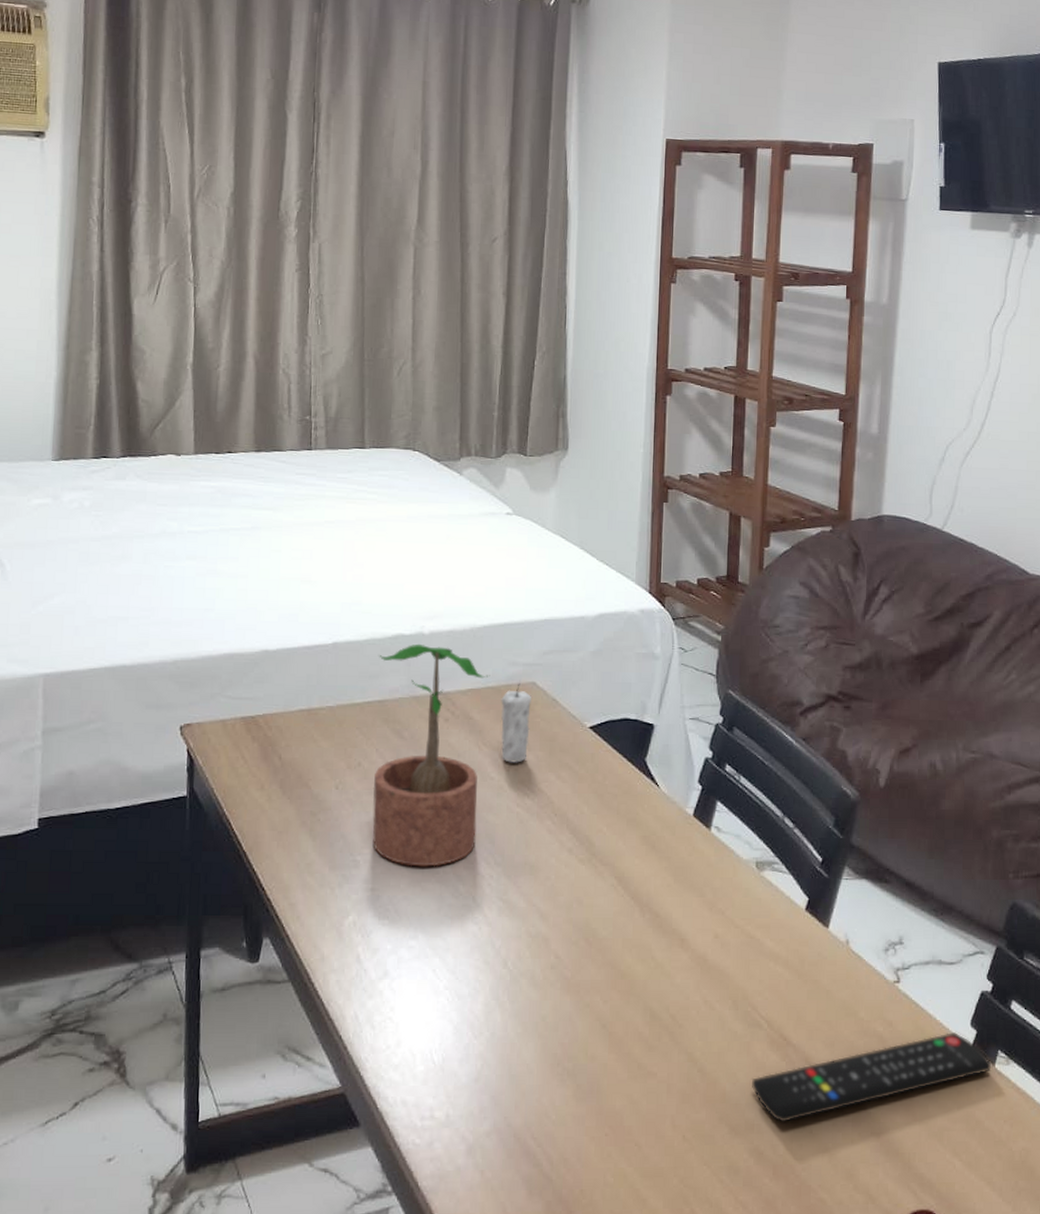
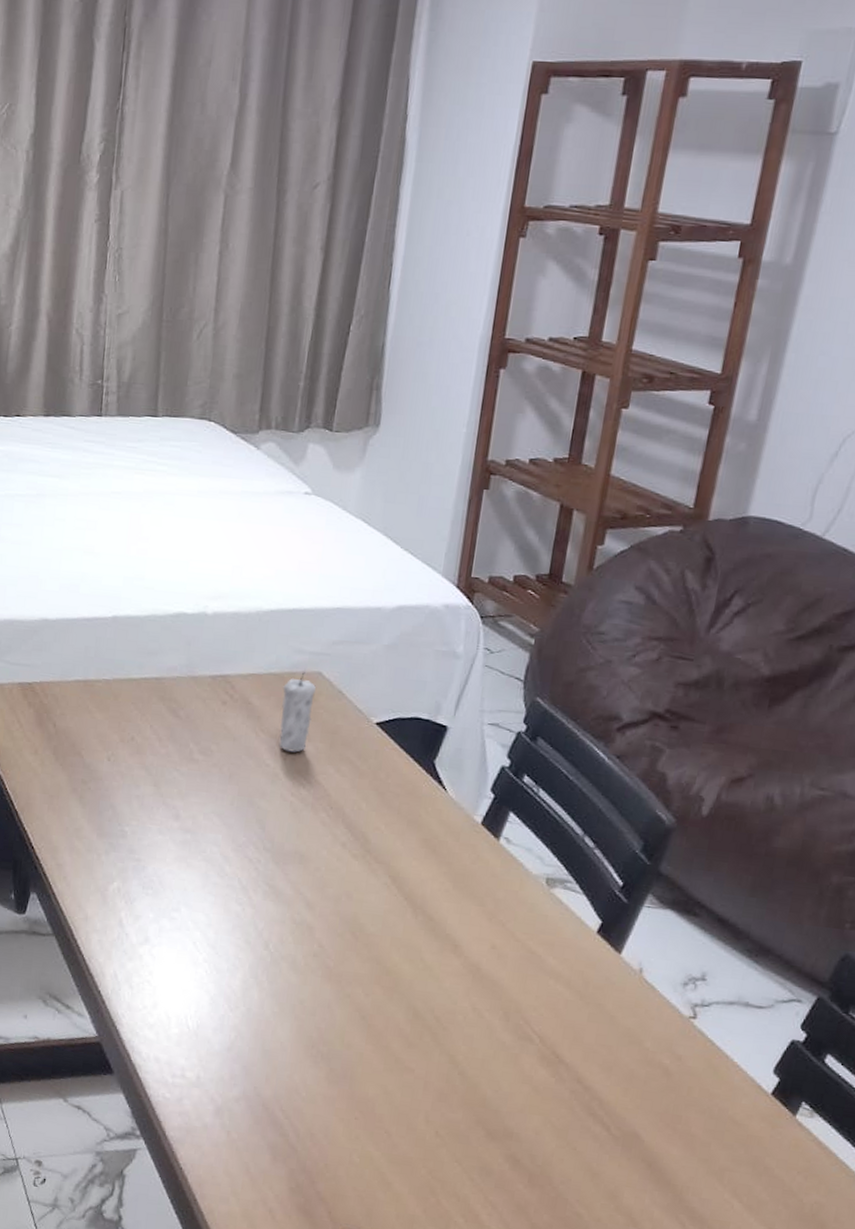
potted plant: present [372,643,490,867] -> none [141,623,274,845]
remote control: present [752,1031,991,1123] -> none [515,1075,792,1136]

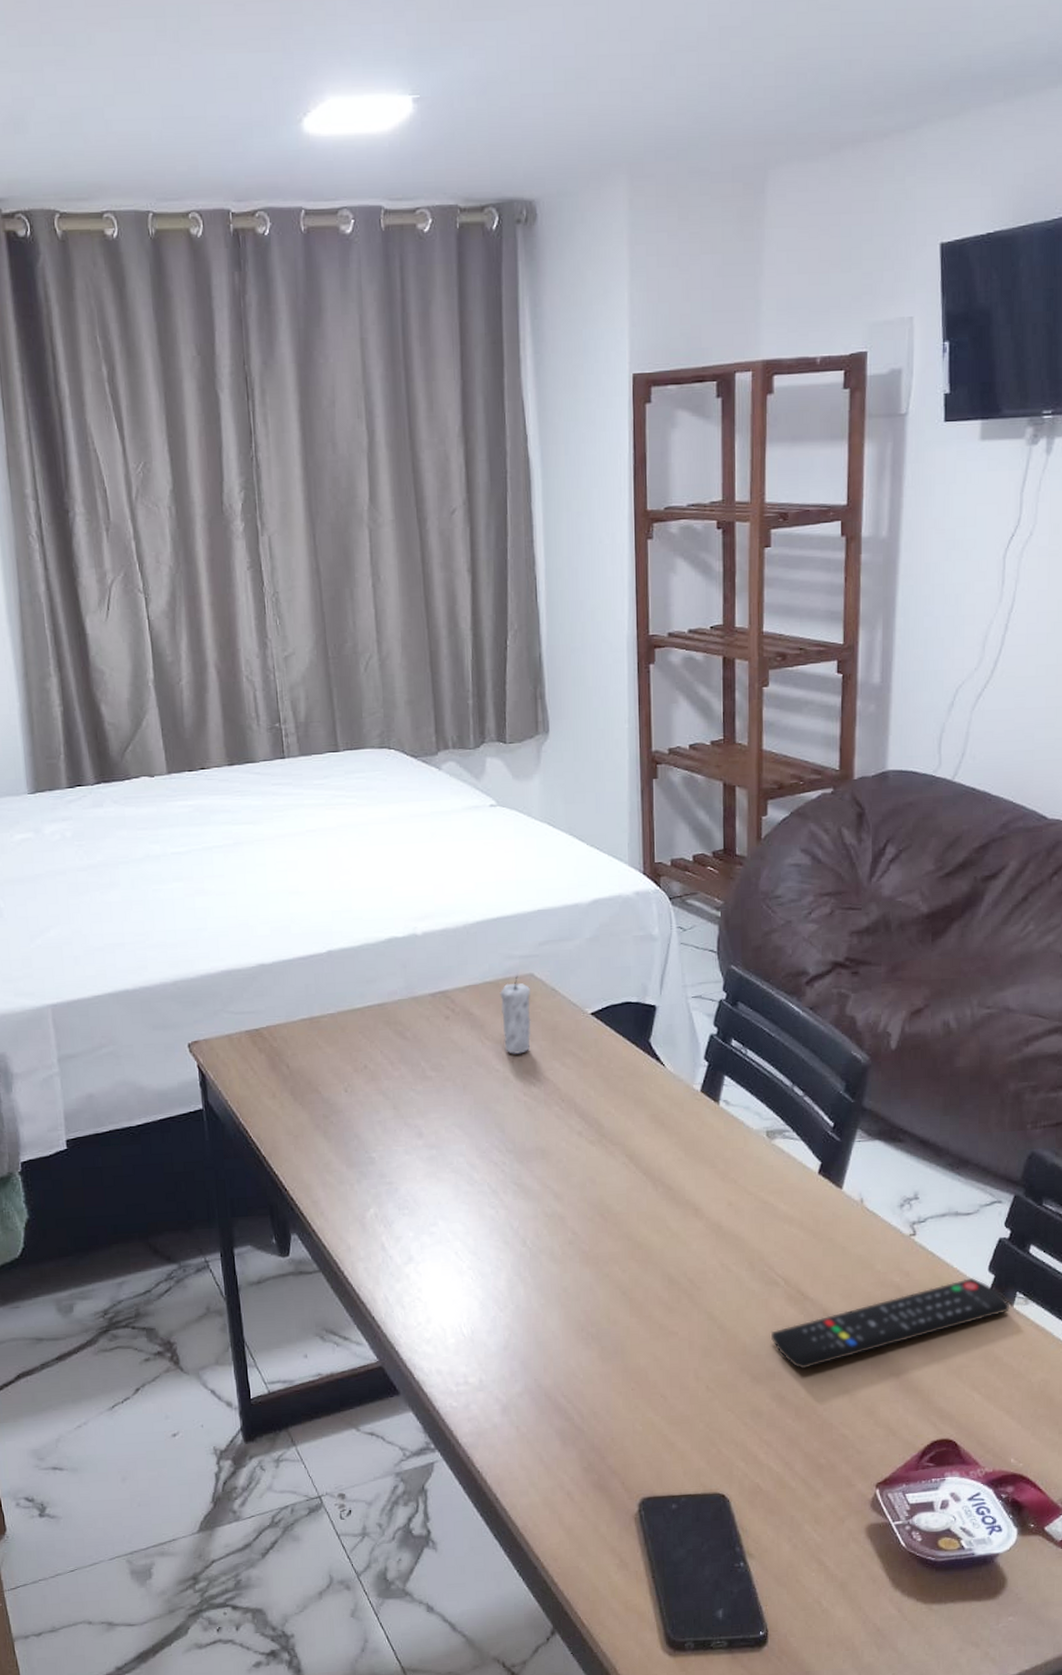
remote control: none [515,1075,792,1136] -> present [771,1277,1009,1370]

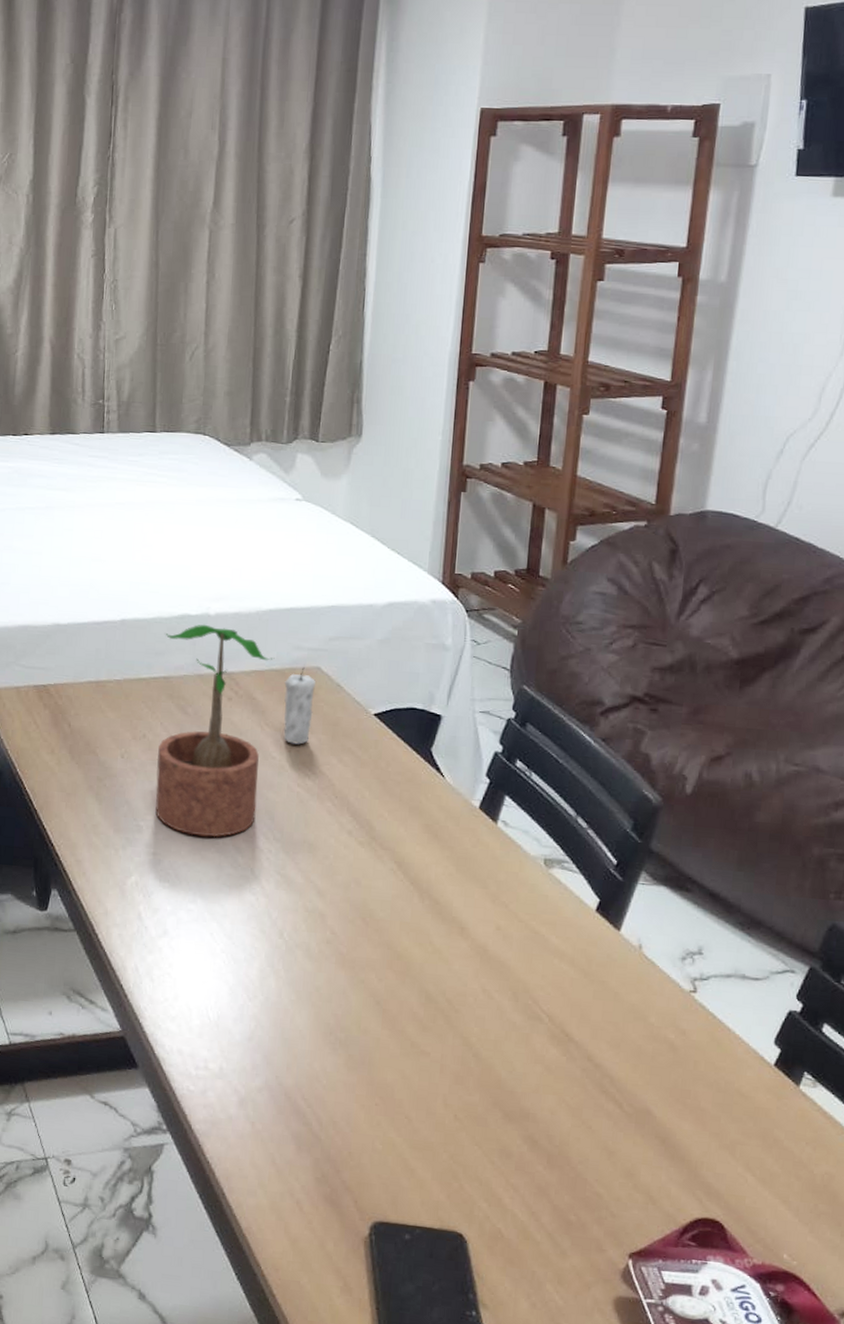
potted plant: none [374,945,487,1159] -> present [155,624,275,838]
remote control: present [771,1277,1009,1370] -> none [529,1047,795,1116]

